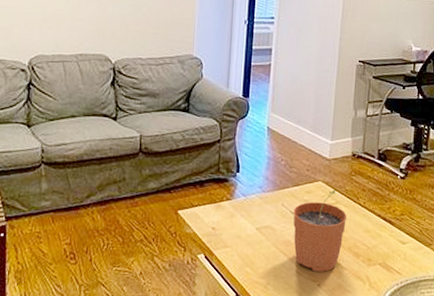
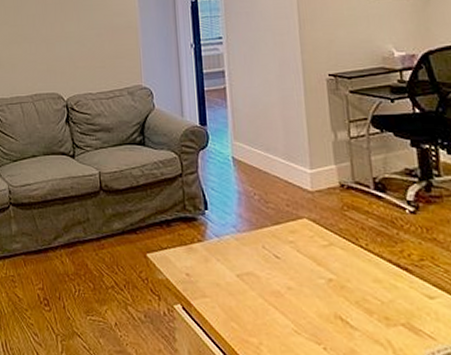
plant pot: present [293,189,347,272] -> none [277,228,348,332]

